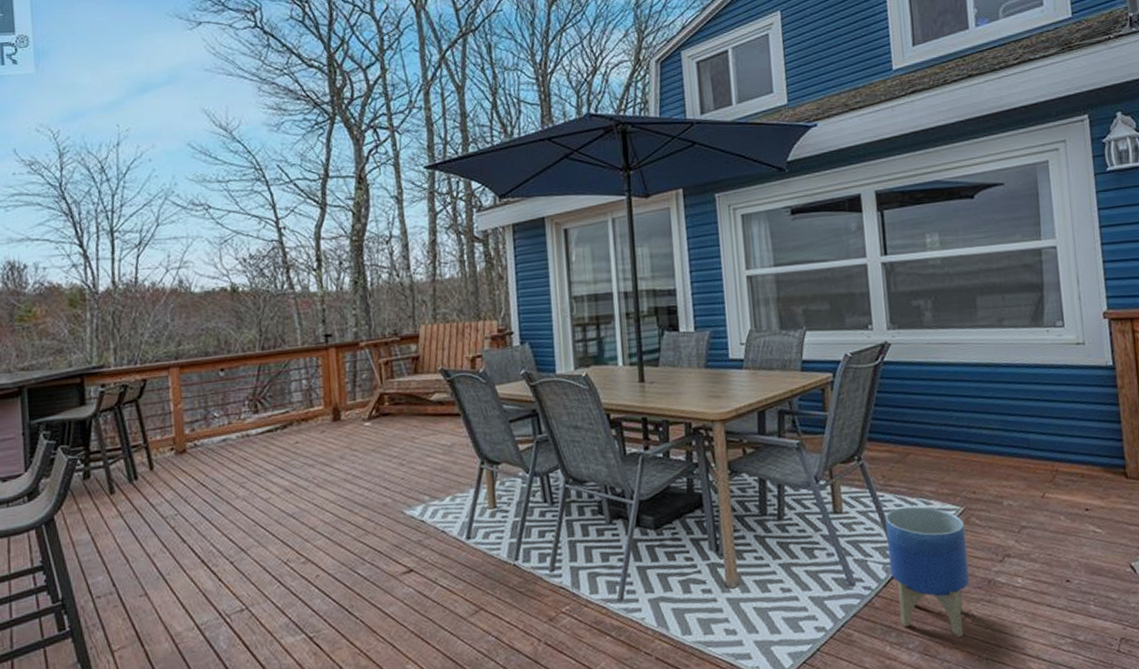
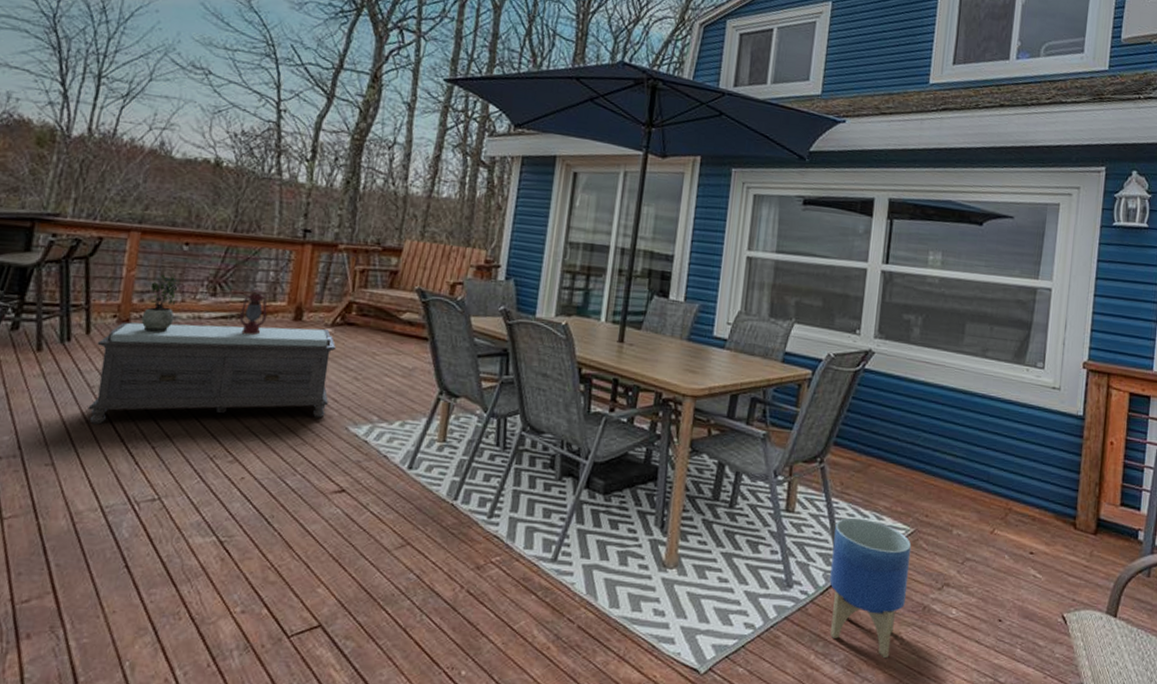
bench: none [161,424,381,551] -> present [87,322,337,425]
potted plant: none [196,399,225,457] -> present [141,272,180,333]
lantern: none [283,394,308,442] -> present [239,284,267,335]

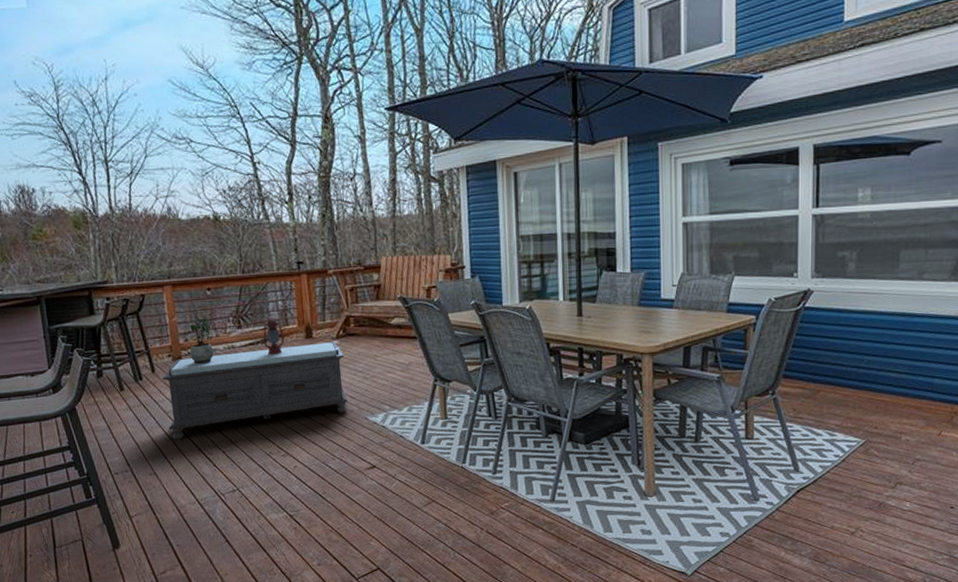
planter: present [829,517,912,658] -> none [792,436,864,548]

